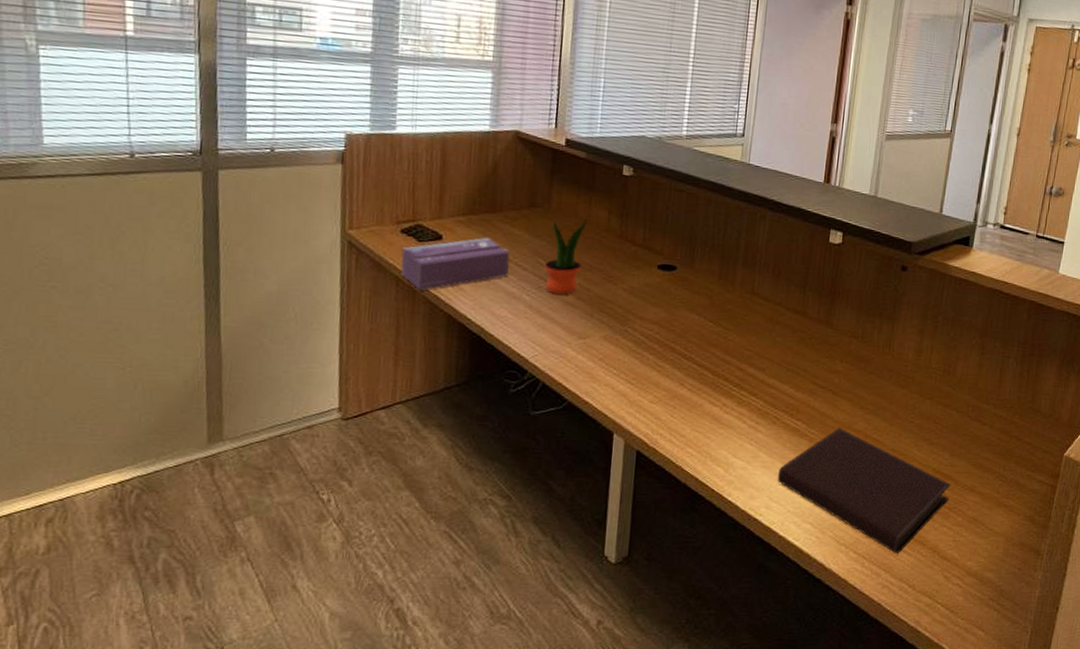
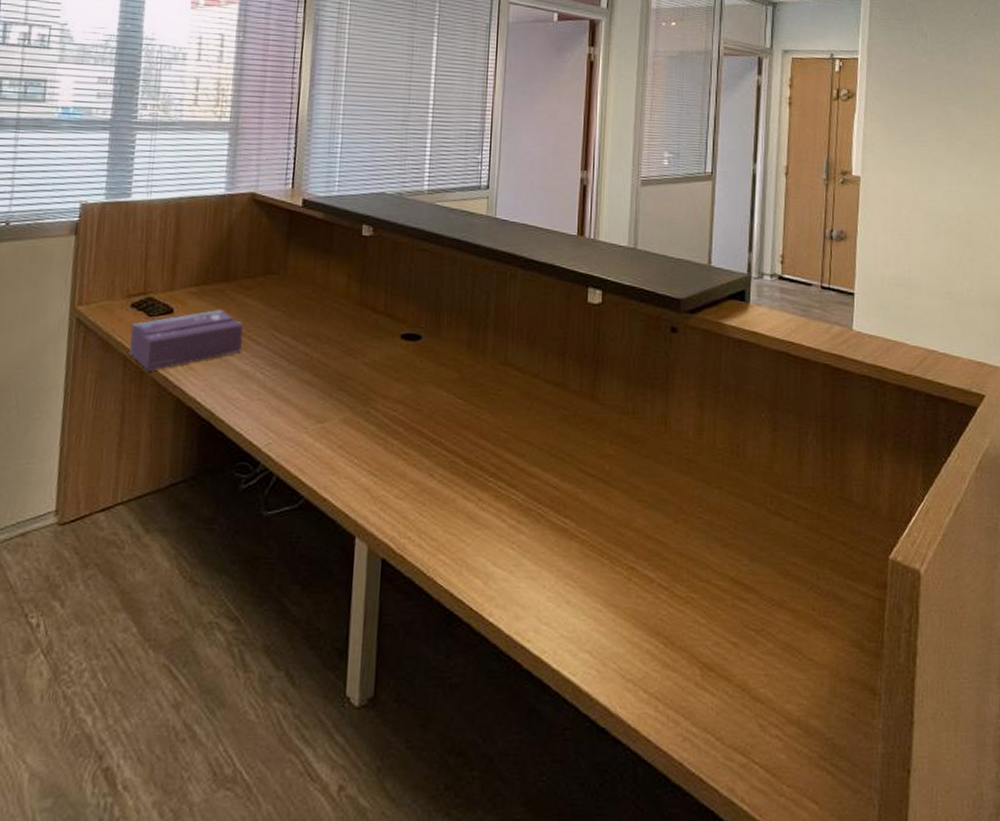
potted plant: present [544,217,587,295] -> none [279,283,325,372]
notebook: present [777,427,951,554] -> none [545,525,755,693]

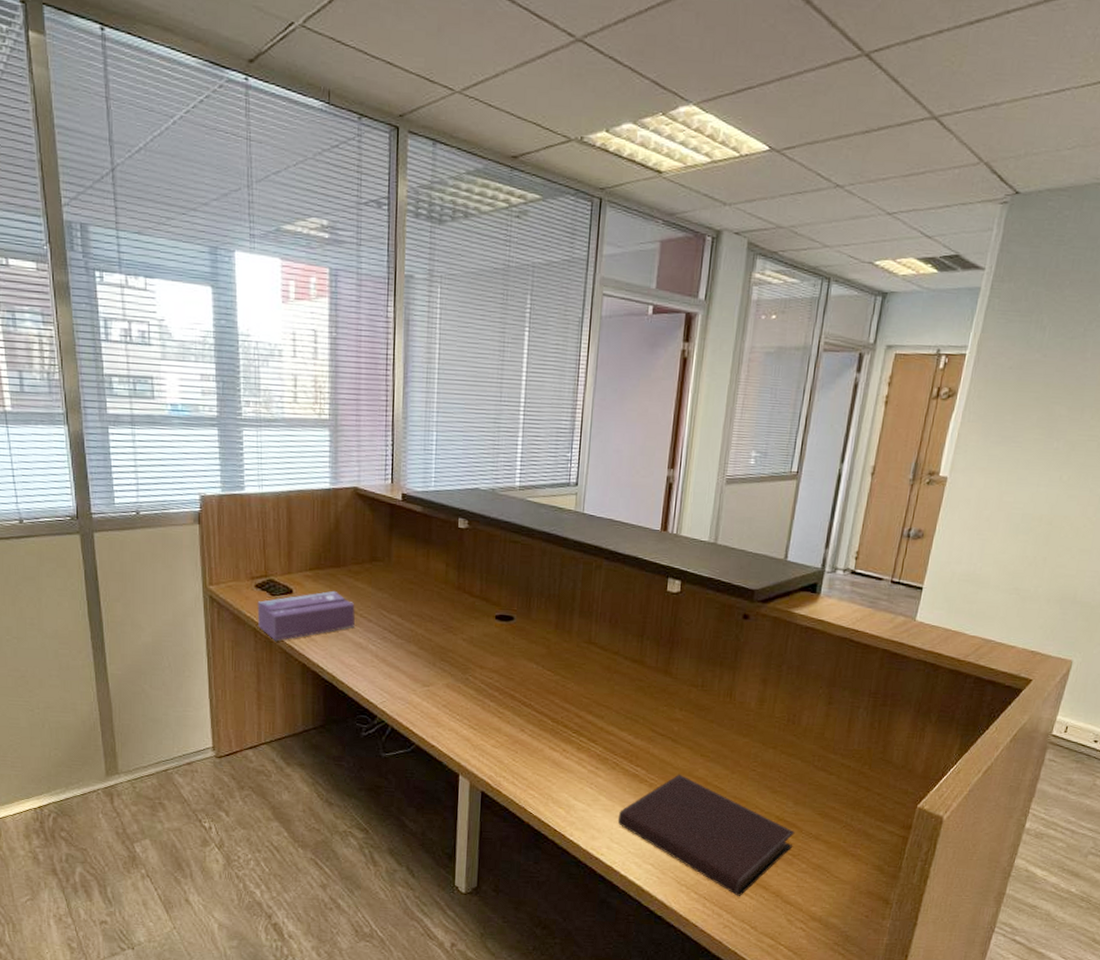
notebook: none [545,525,755,693] -> present [617,774,795,896]

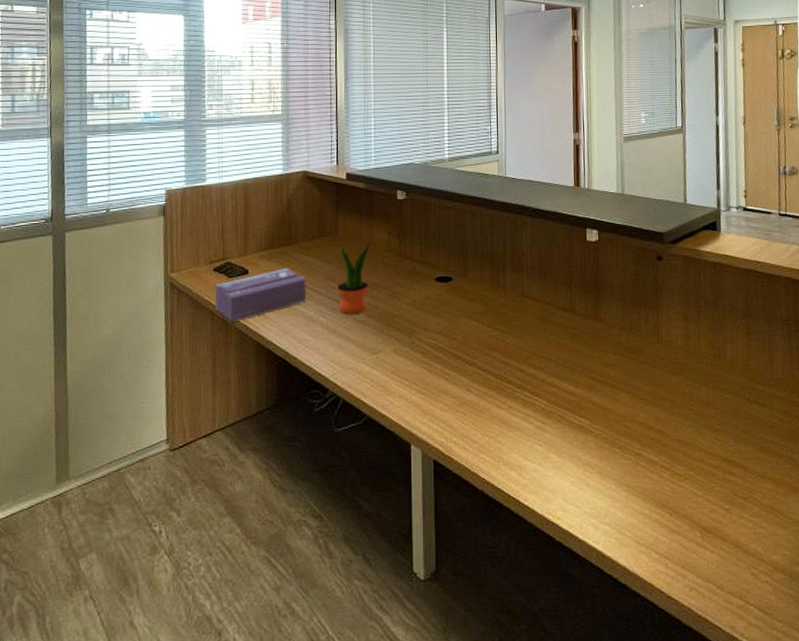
potted plant: none [387,570,426,645] -> present [336,241,370,314]
notebook: present [617,774,795,896] -> none [569,421,742,551]

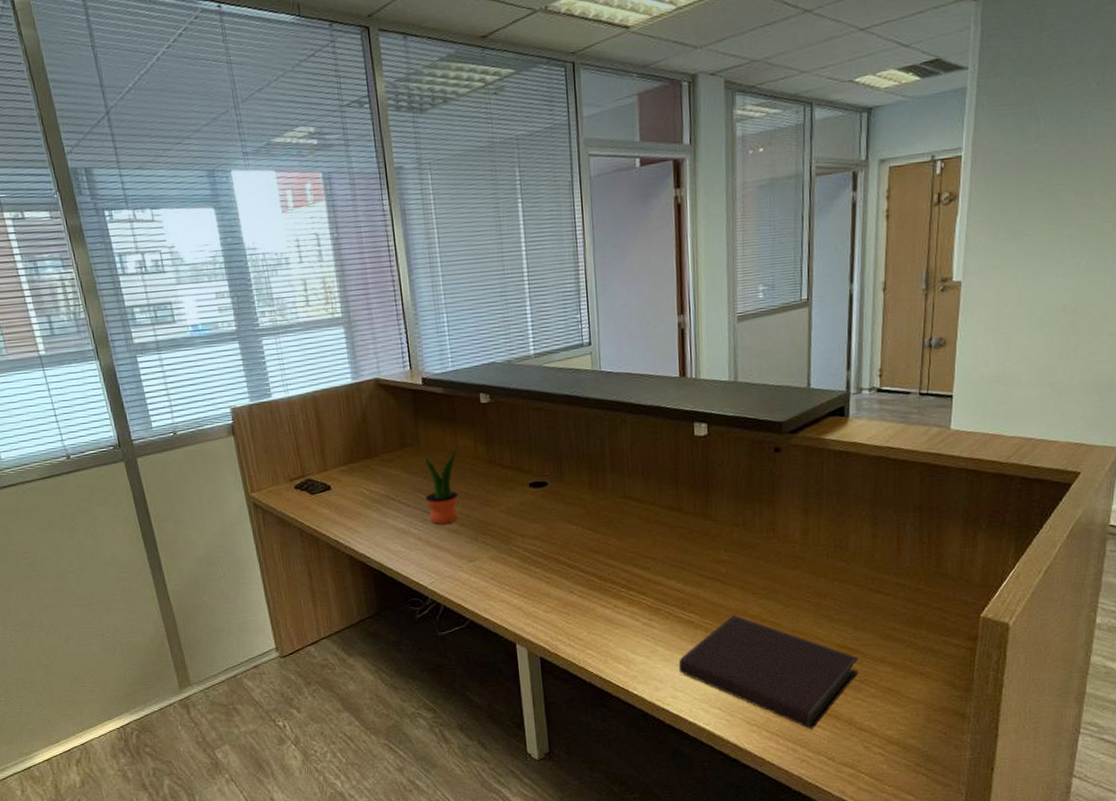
tissue box: present [215,267,306,323] -> none [299,481,394,538]
notebook: none [569,421,742,551] -> present [678,614,859,729]

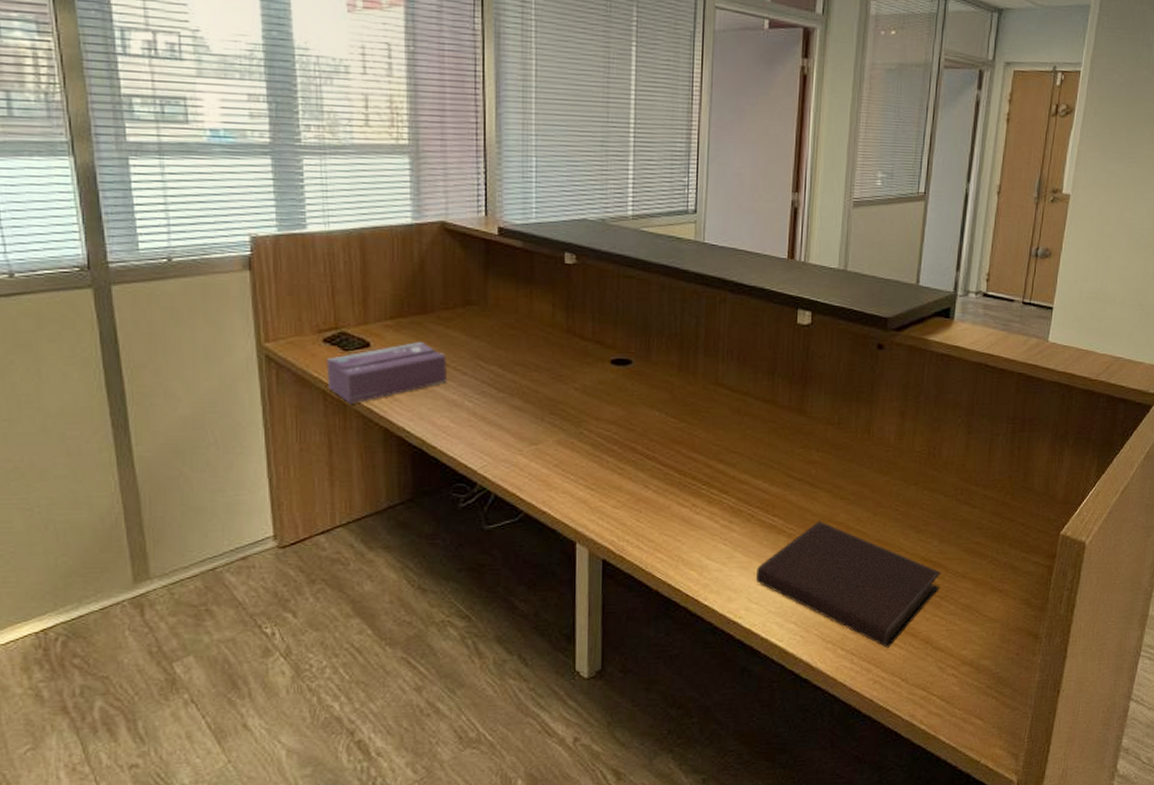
tissue box: none [299,481,394,538] -> present [326,341,447,405]
potted plant: present [424,449,459,525] -> none [486,313,529,399]

